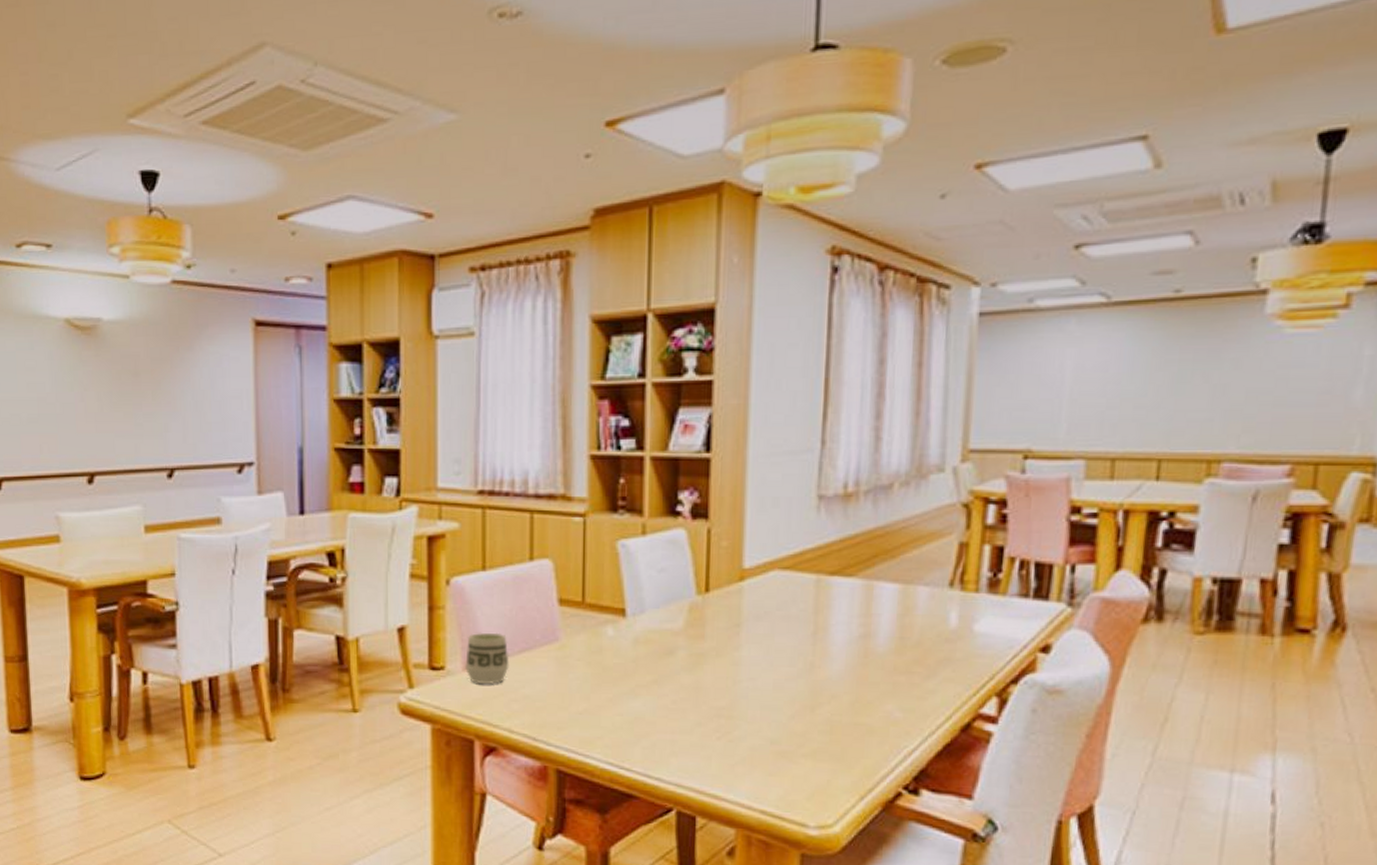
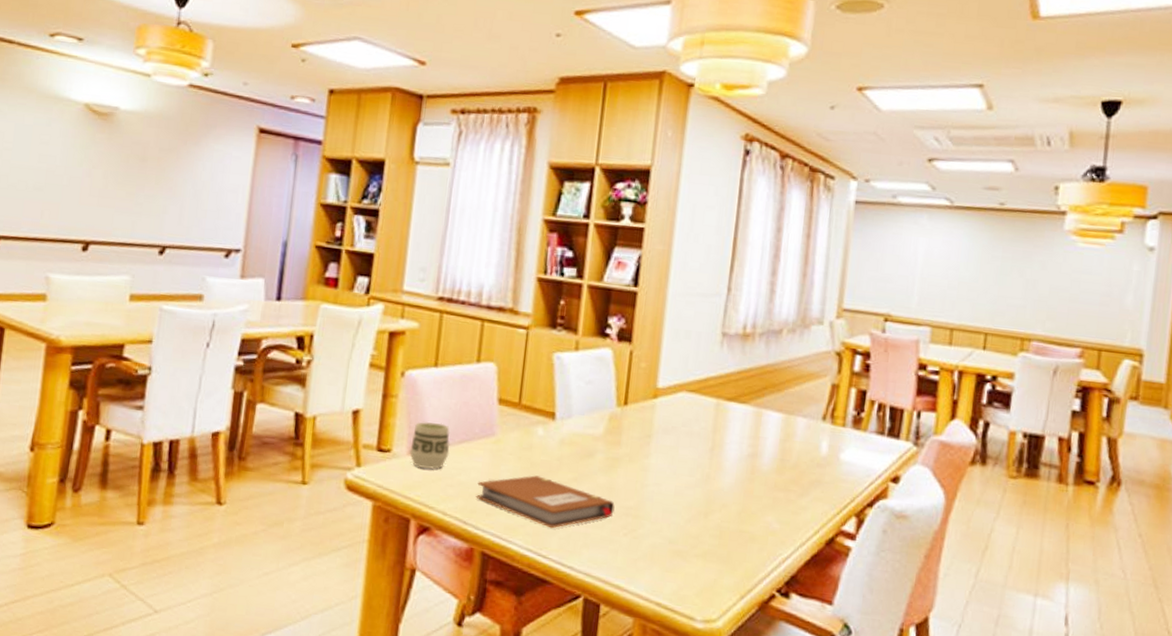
notebook: none [544,681,704,738] -> present [476,475,615,529]

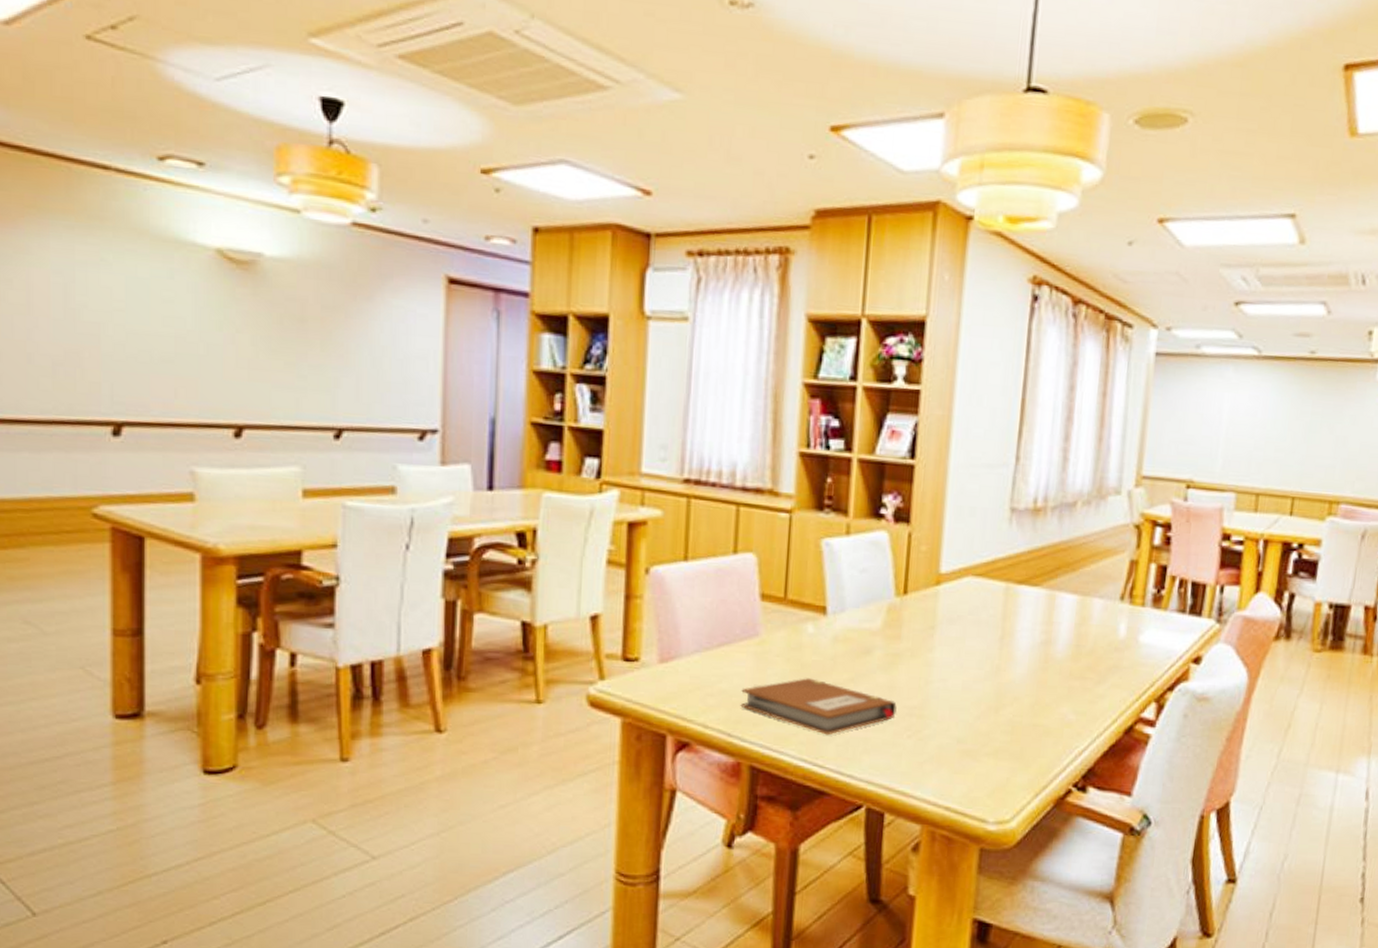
cup: present [409,421,450,469] -> none [660,624,708,678]

